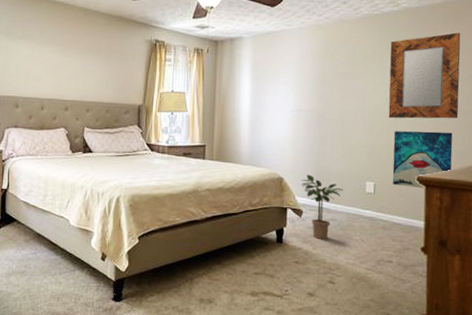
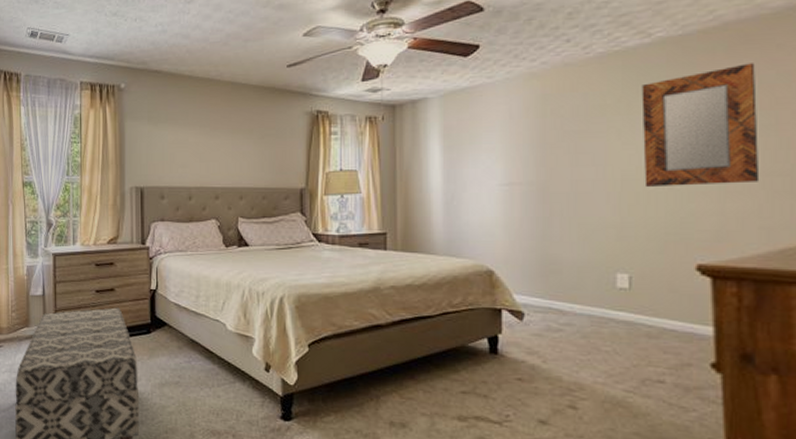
potted plant: present [300,174,343,239] -> none [518,265,582,350]
wall art: present [392,131,453,189] -> none [655,202,753,281]

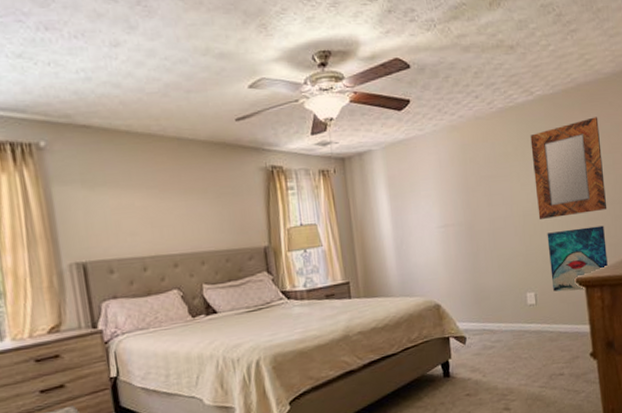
wall art: none [655,202,753,281] -> present [547,225,608,292]

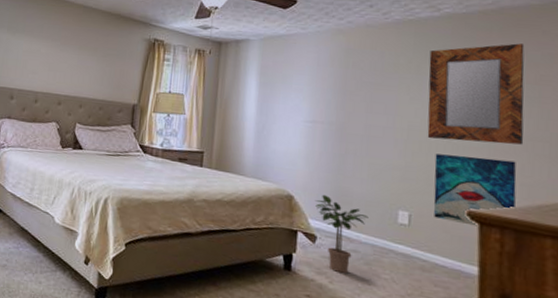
potted plant: none [459,295,505,365] -> present [314,194,368,273]

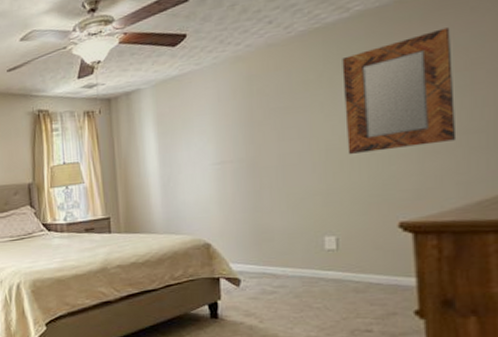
potted plant: present [314,194,368,273] -> none [233,236,293,310]
wall art: present [433,153,517,226] -> none [358,160,452,237]

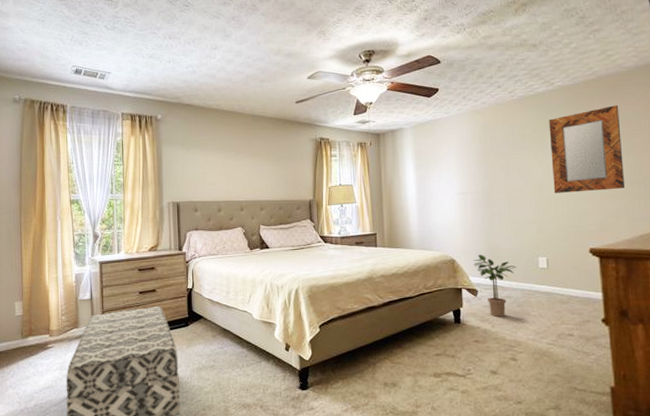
potted plant: none [233,236,293,310] -> present [472,254,516,317]

